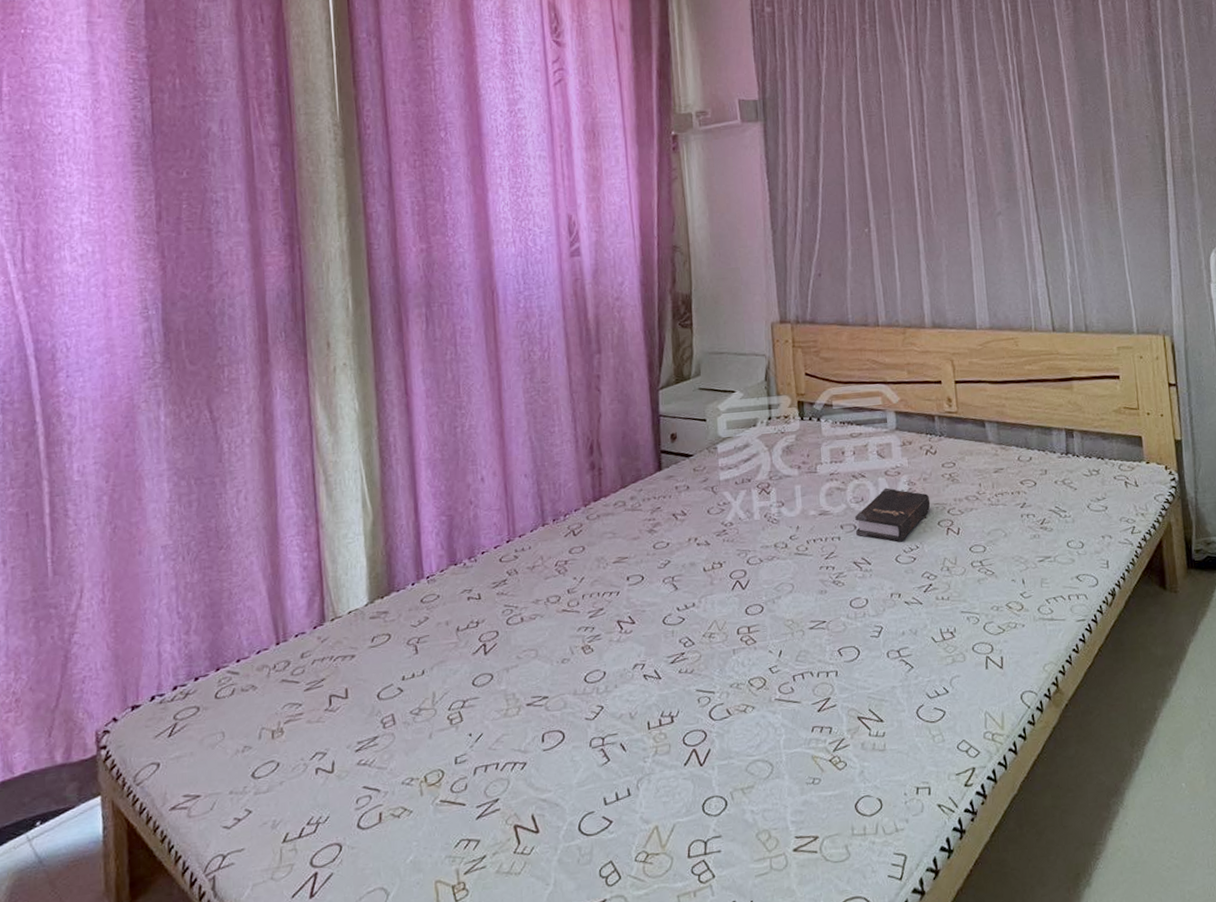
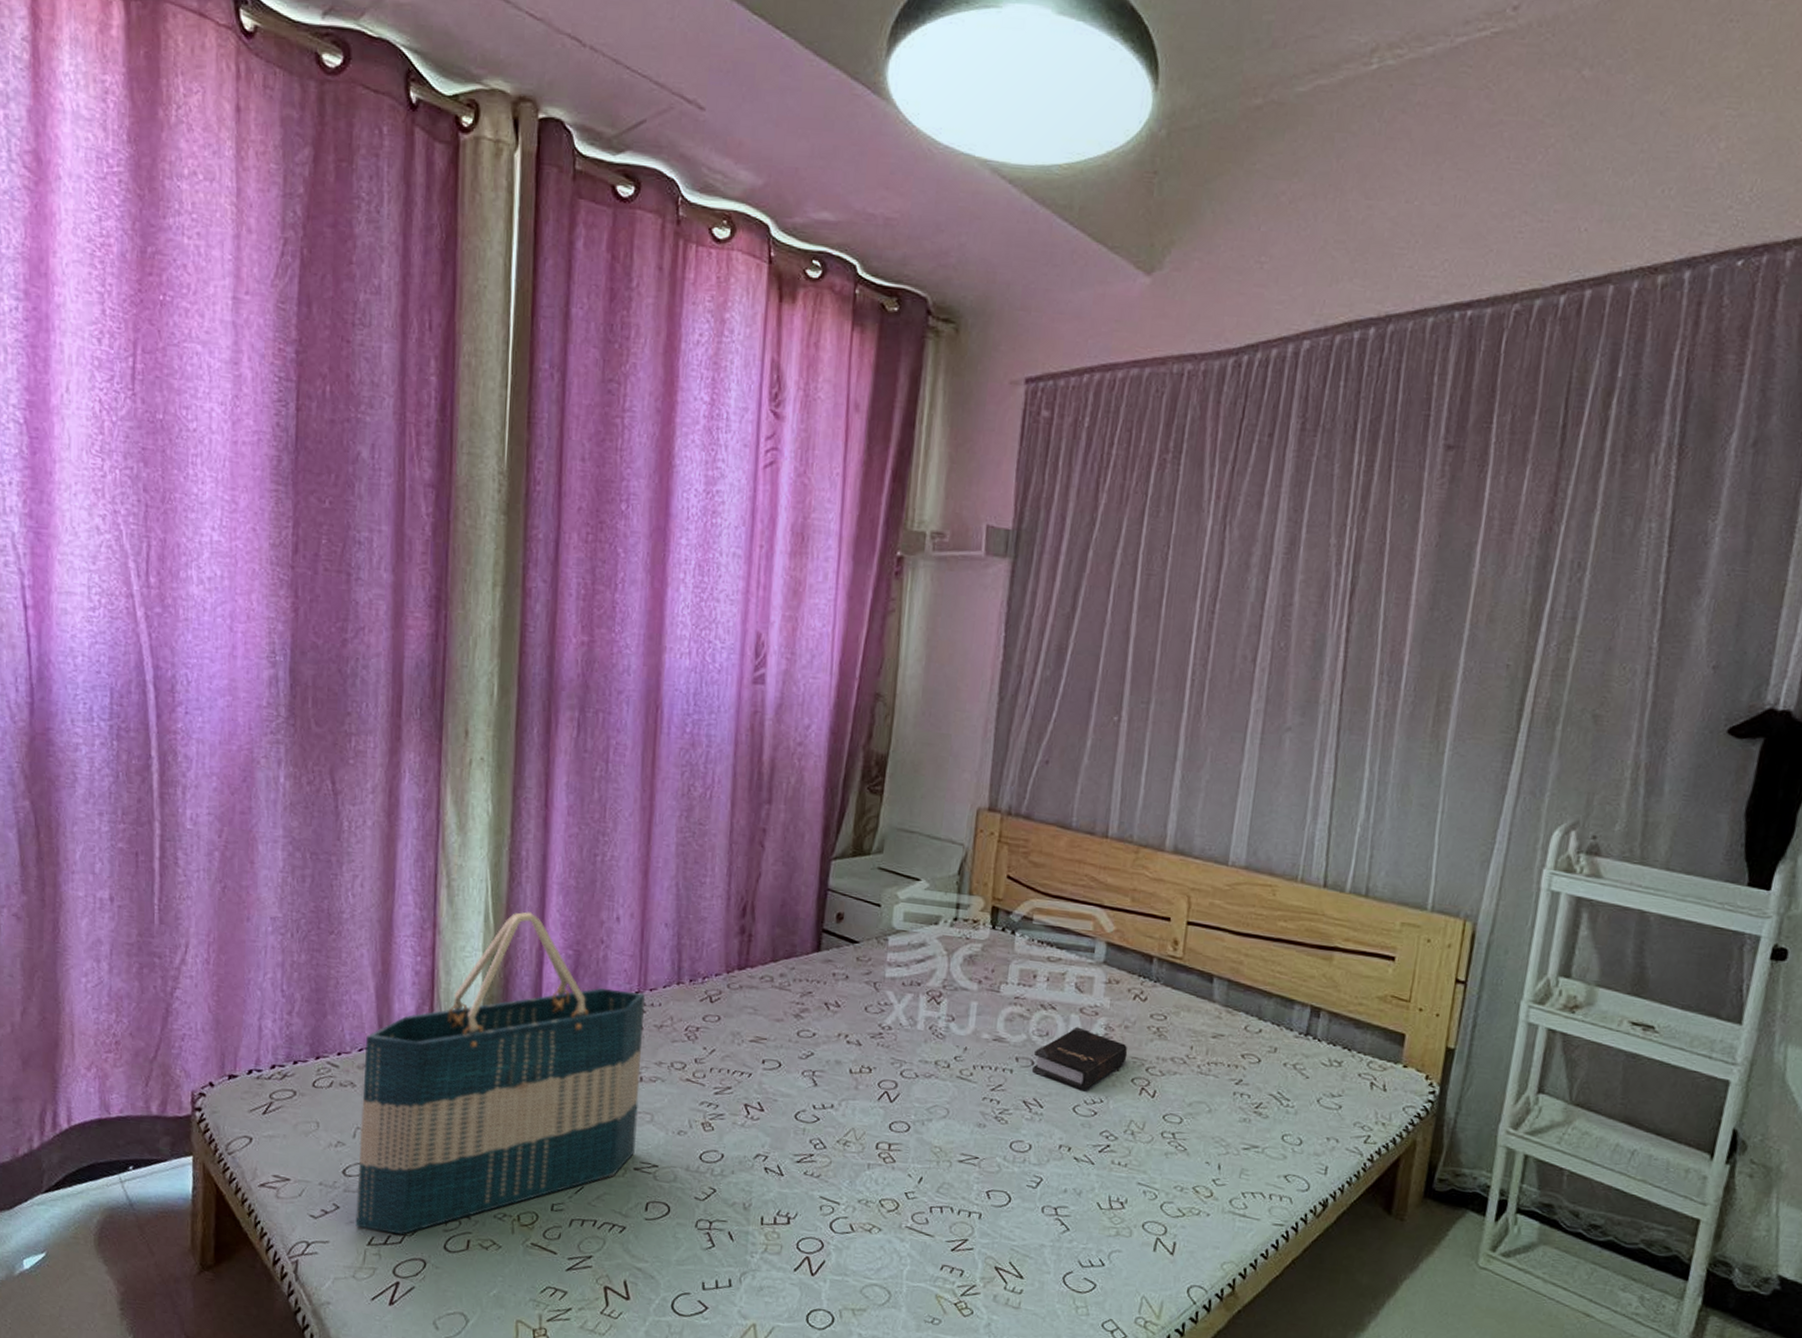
tote bag: none [263,490,526,828] -> present [355,911,646,1235]

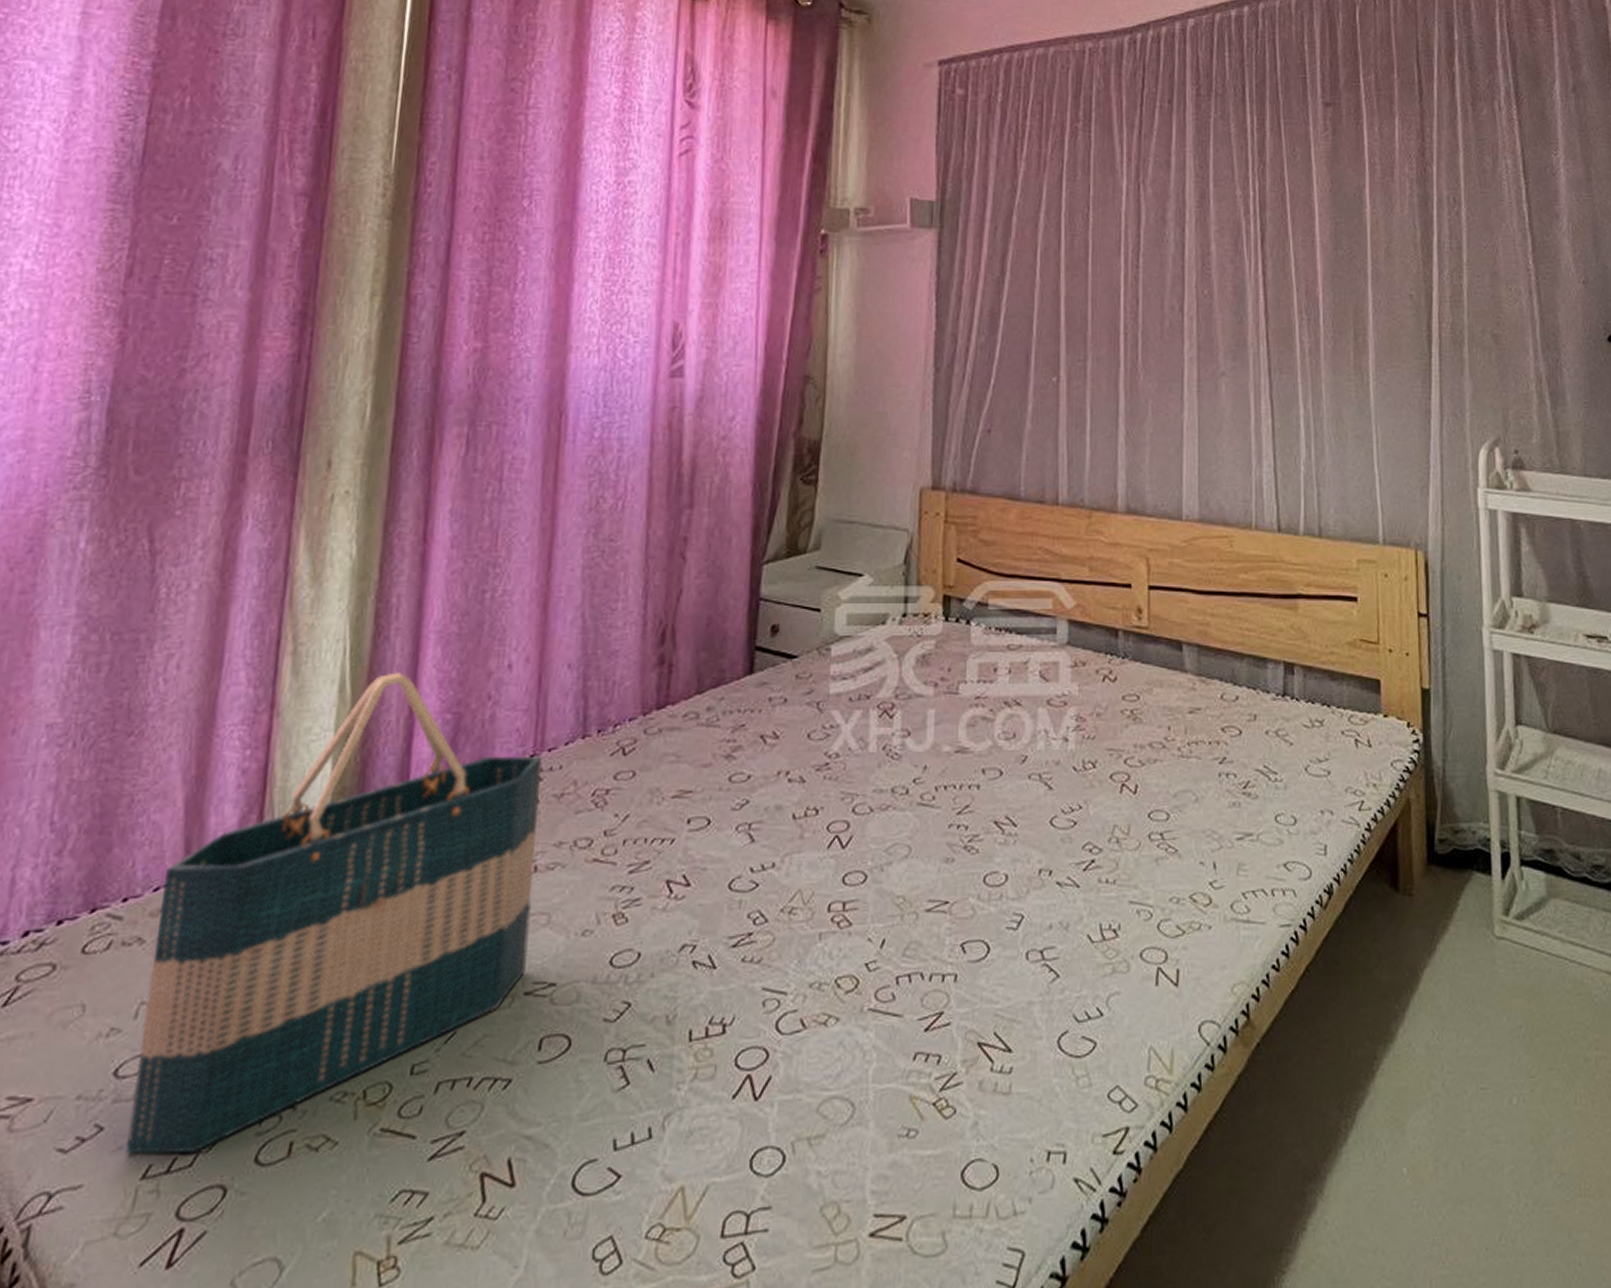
hardback book: present [1032,1026,1128,1091] -> none [1002,722,1103,798]

